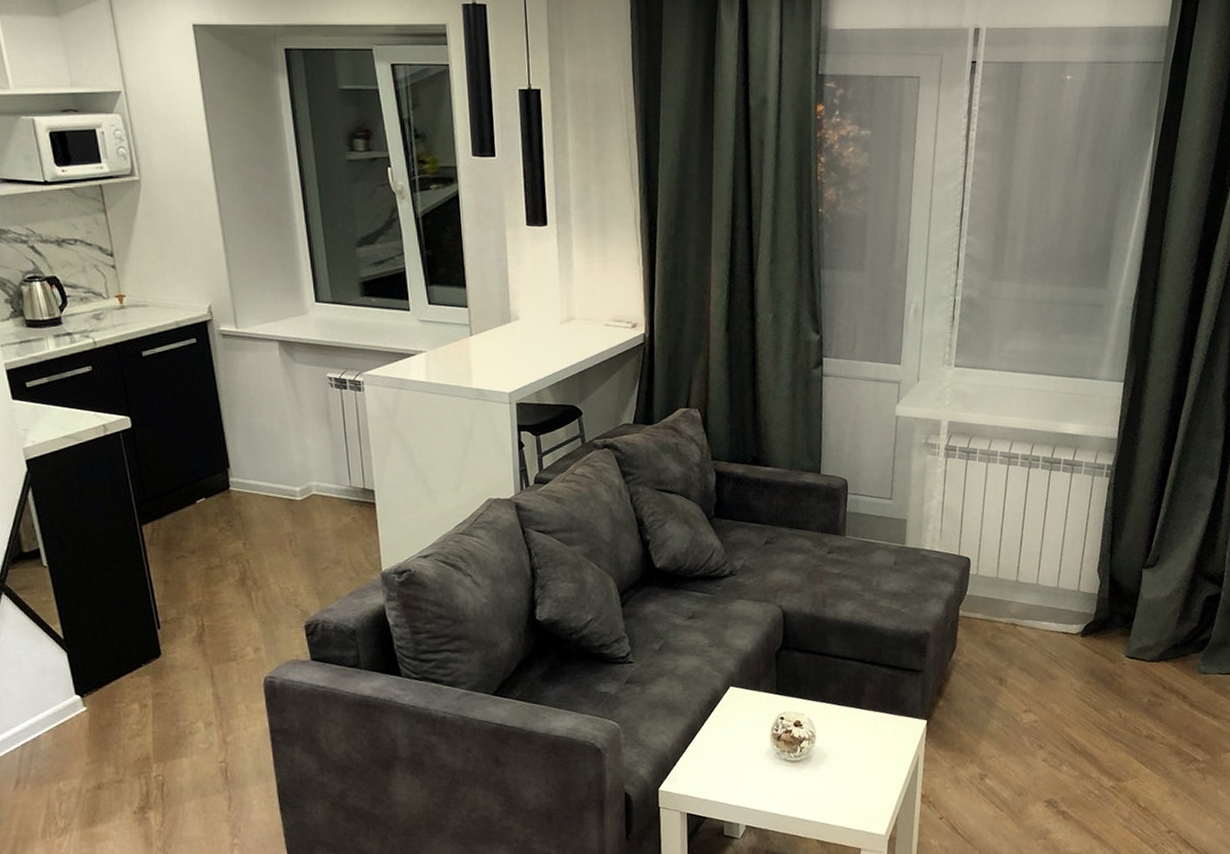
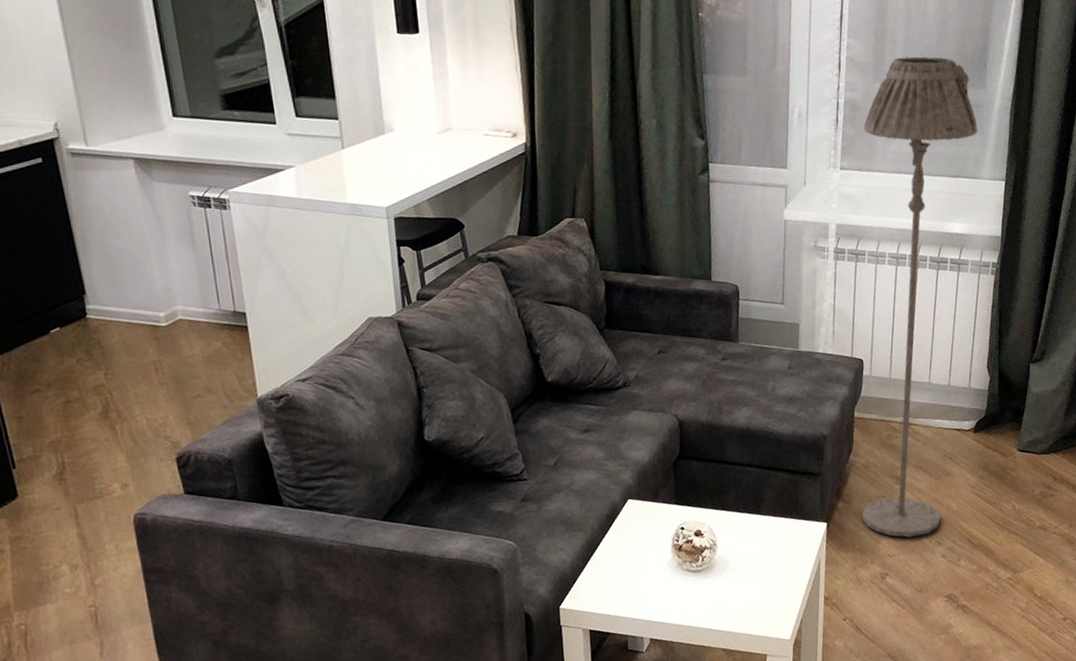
floor lamp: none [963,254,1098,740] -> present [862,56,978,538]

